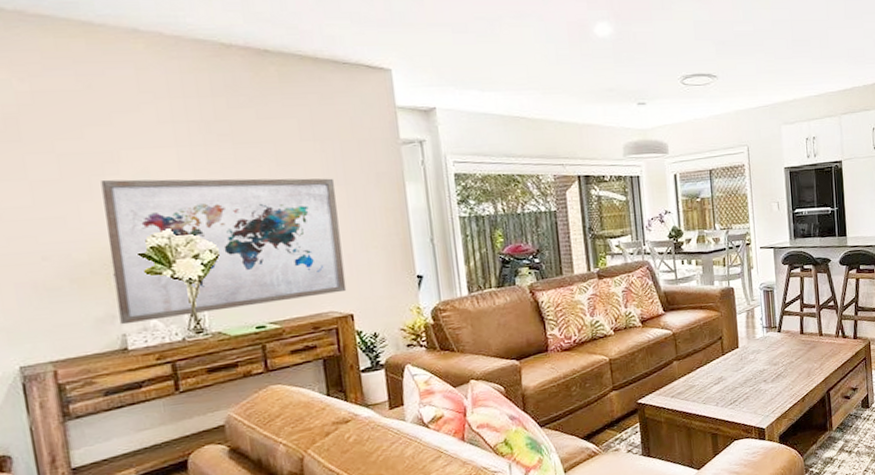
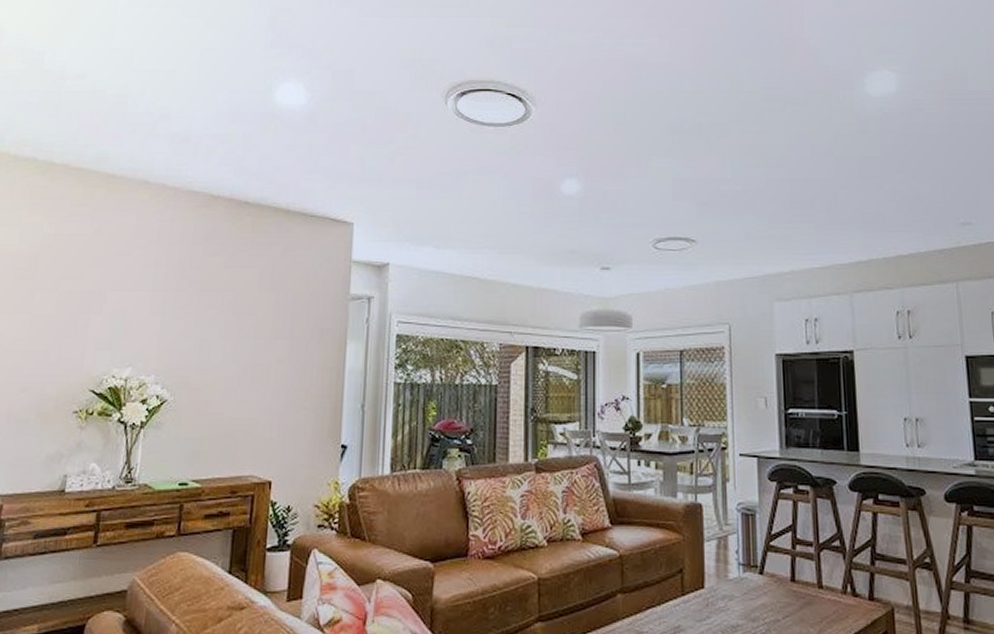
wall art: present [101,178,347,325] -> none [66,319,281,465]

